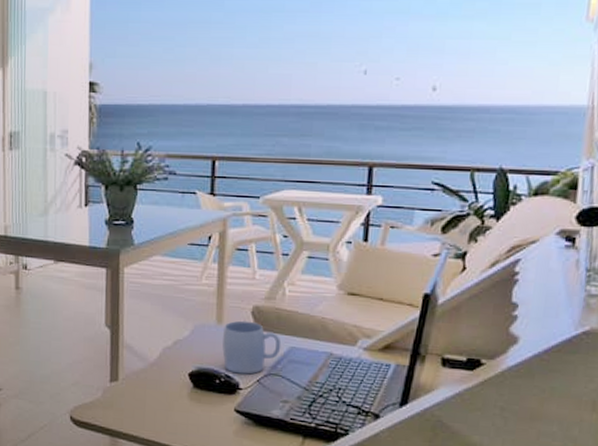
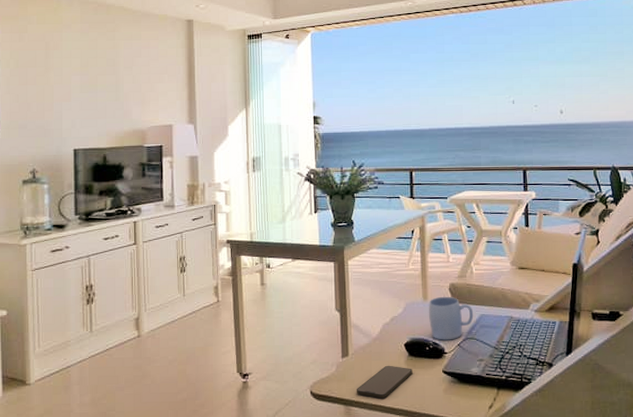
phone: none [125,396,197,434] -> present [356,365,413,399]

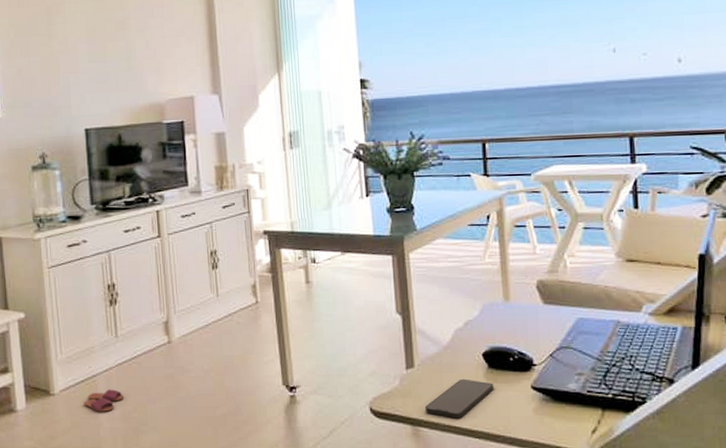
slippers: none [57,378,94,399] -> present [84,389,123,412]
mug: present [428,296,474,340] -> none [511,296,569,350]

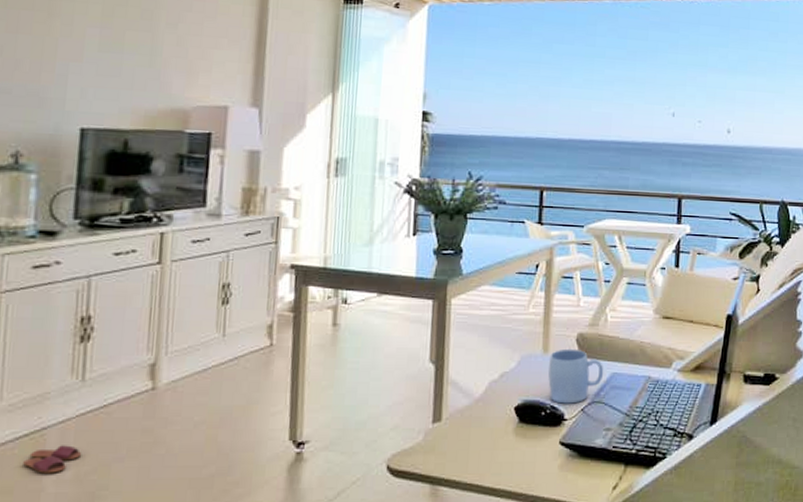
phone: present [424,379,494,418] -> none [447,433,522,476]
mug: none [511,296,569,350] -> present [547,348,604,404]

